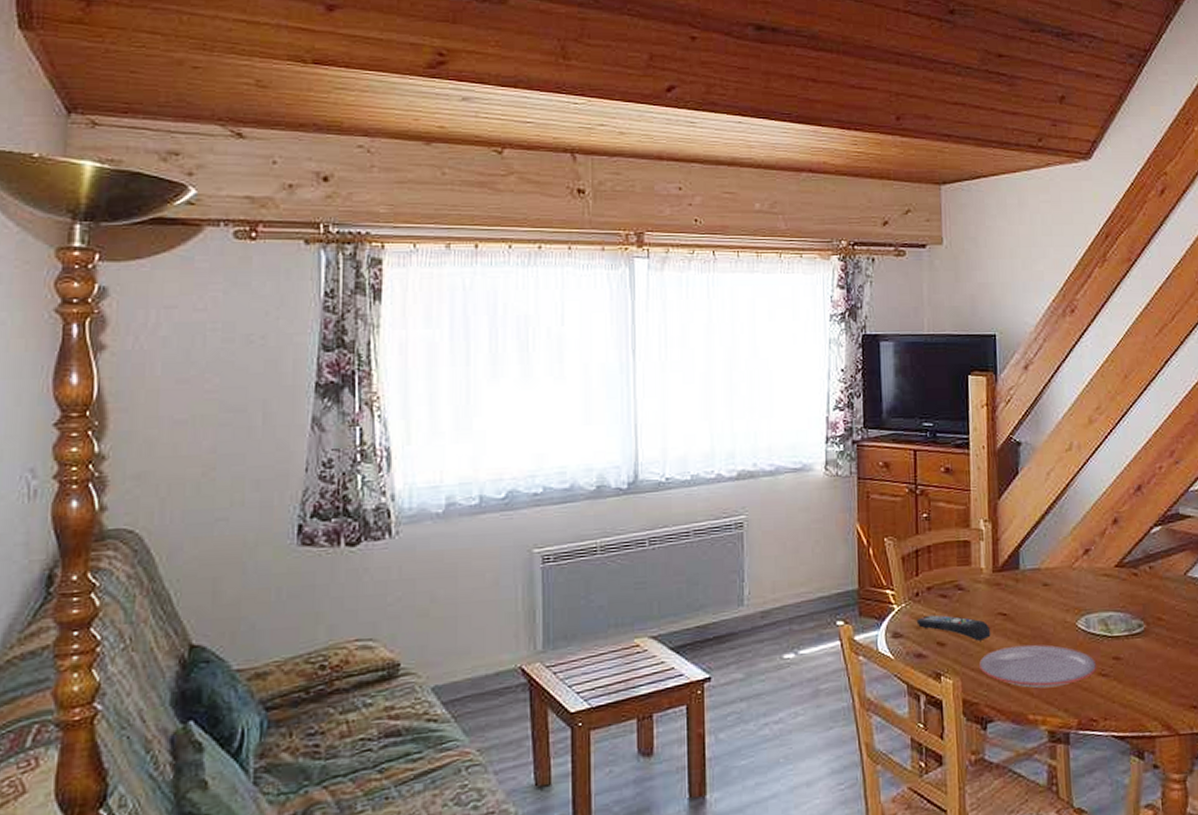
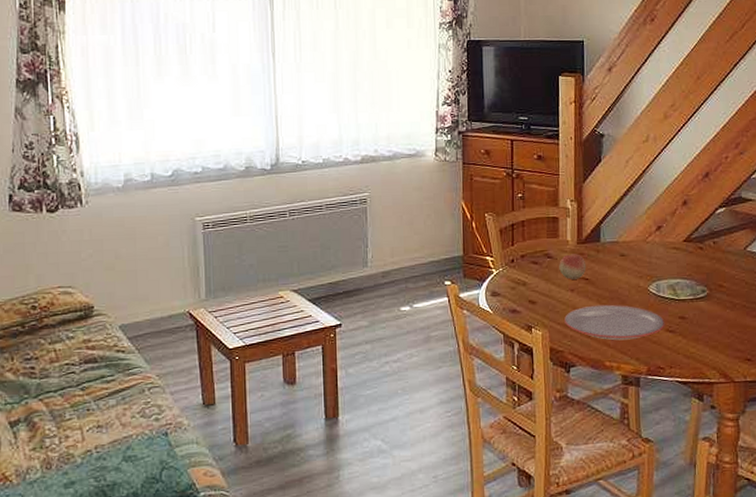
remote control: present [916,614,991,641] -> none [512,278,575,300]
fruit: none [972,584,1004,615] -> present [559,254,587,280]

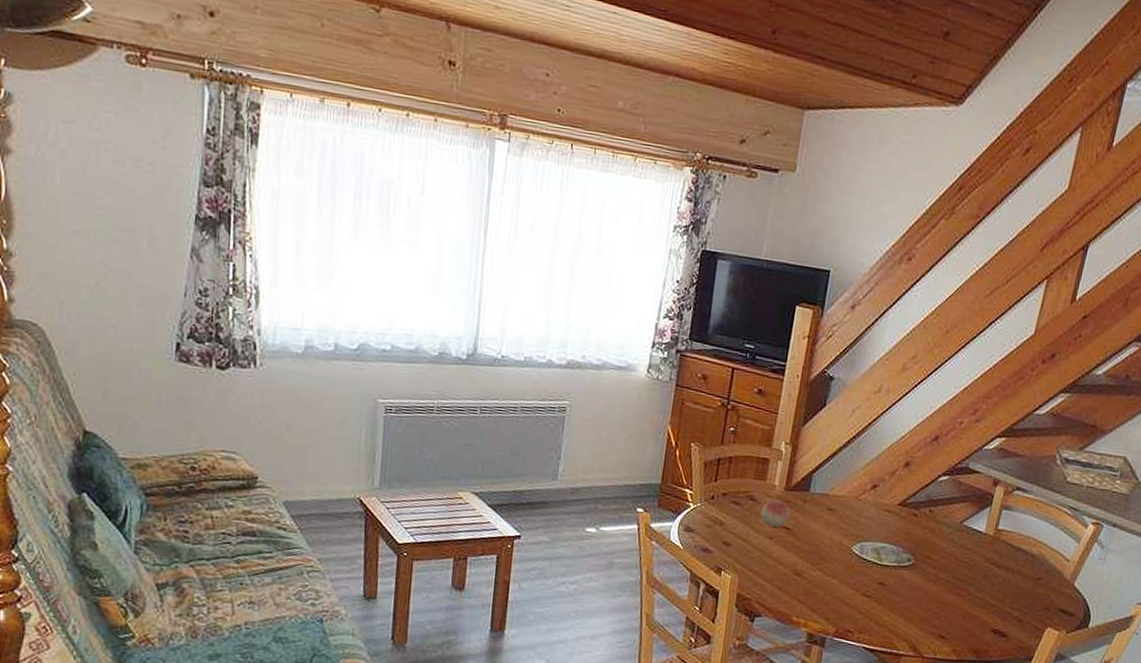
plate: present [564,304,665,341] -> none [757,556,863,599]

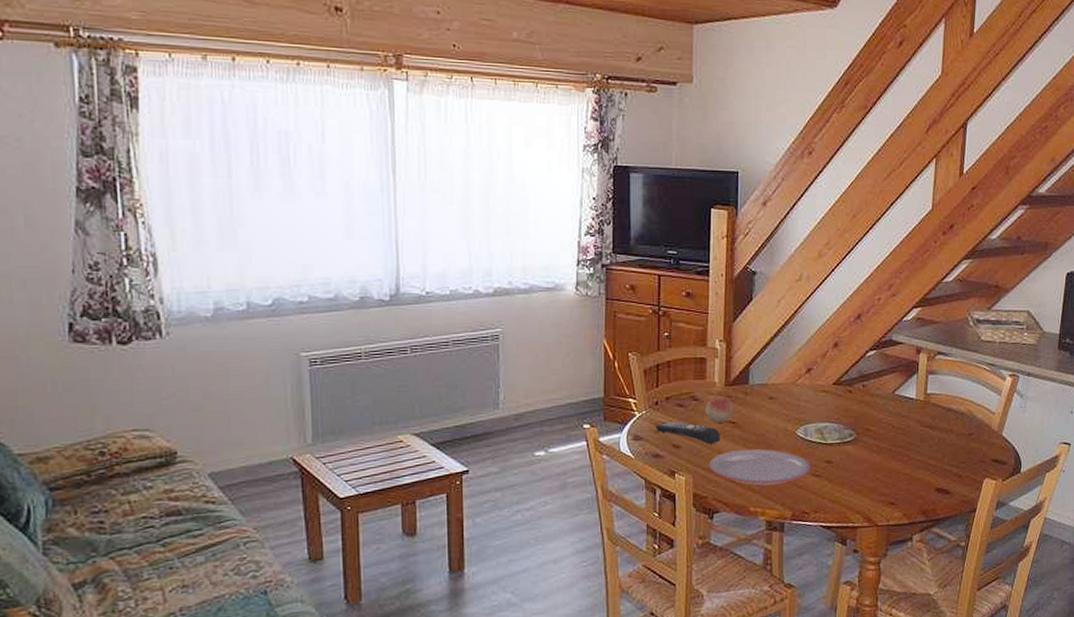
remote control: none [708,517,773,547] -> present [655,421,721,445]
plate: none [757,556,863,599] -> present [709,448,812,486]

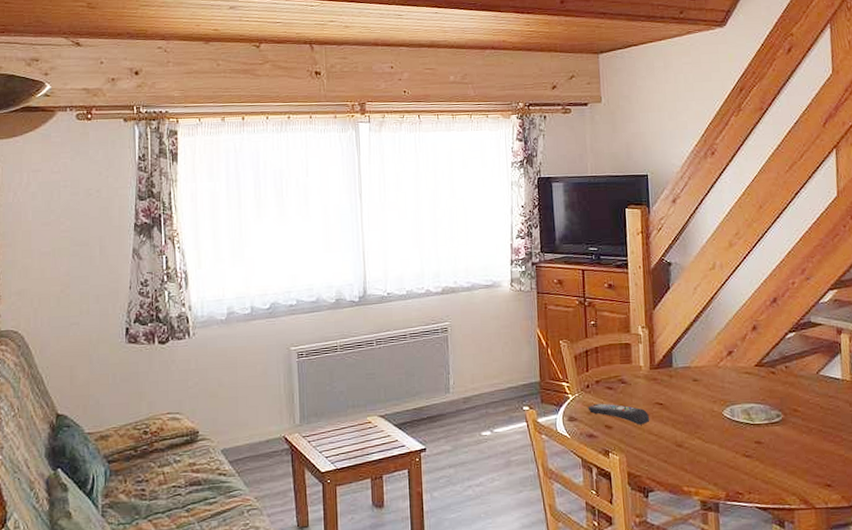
fruit: present [705,396,734,423] -> none [633,379,660,404]
plate: present [709,448,812,486] -> none [641,429,742,466]

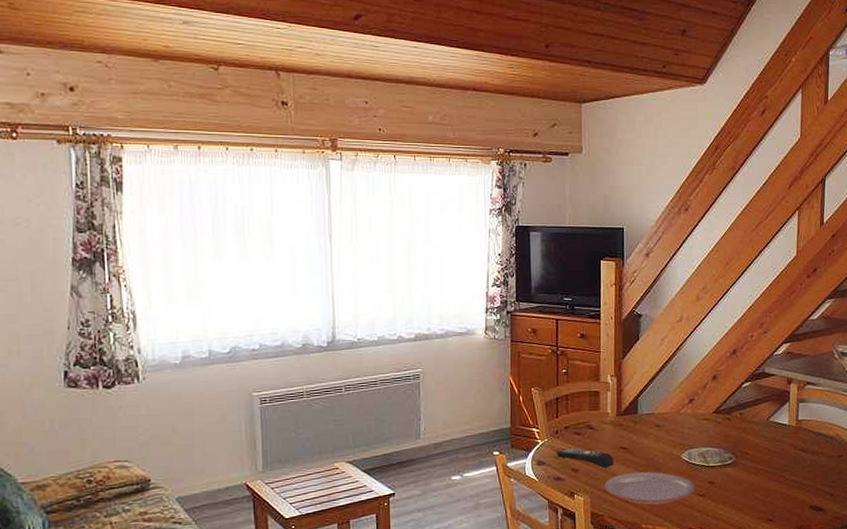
plate: none [641,429,742,466] -> present [605,471,696,505]

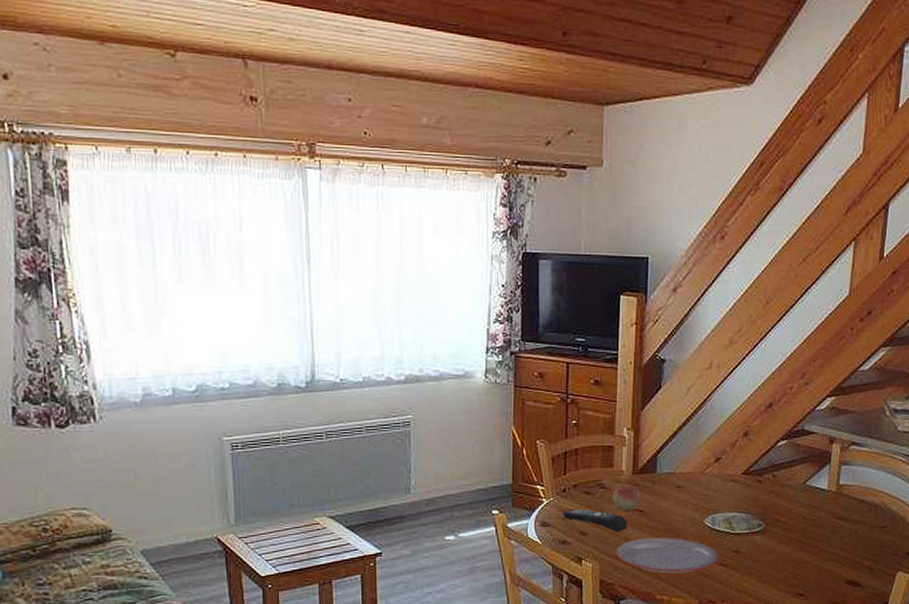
fruit: none [600,425,625,449] -> present [612,484,641,511]

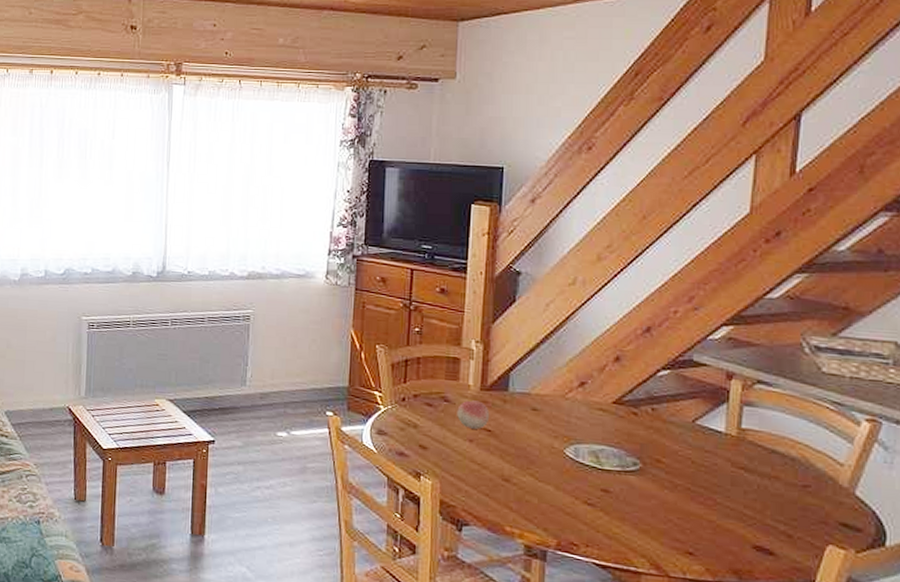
remote control: present [562,508,628,532] -> none [401,419,474,451]
plate: present [616,537,719,574] -> none [459,460,583,507]

